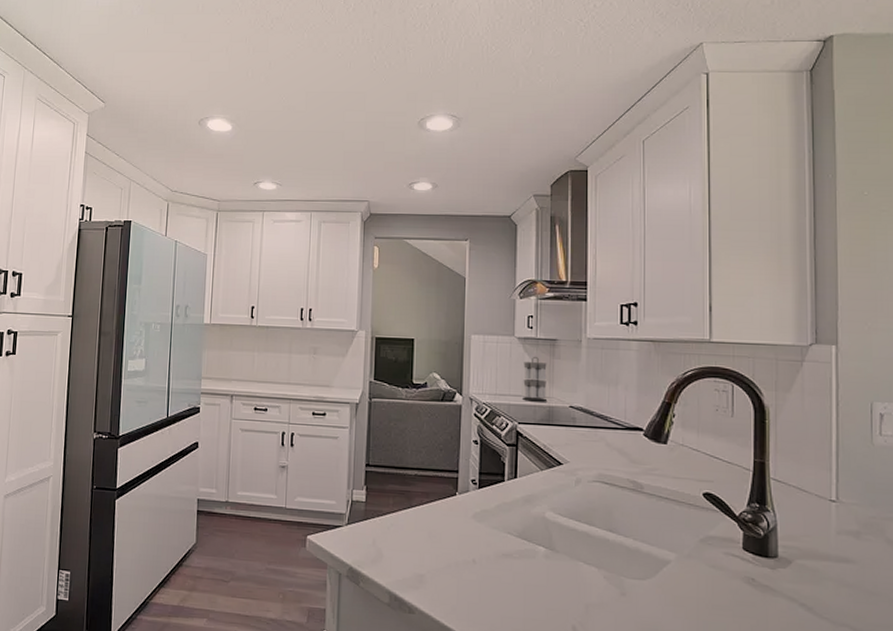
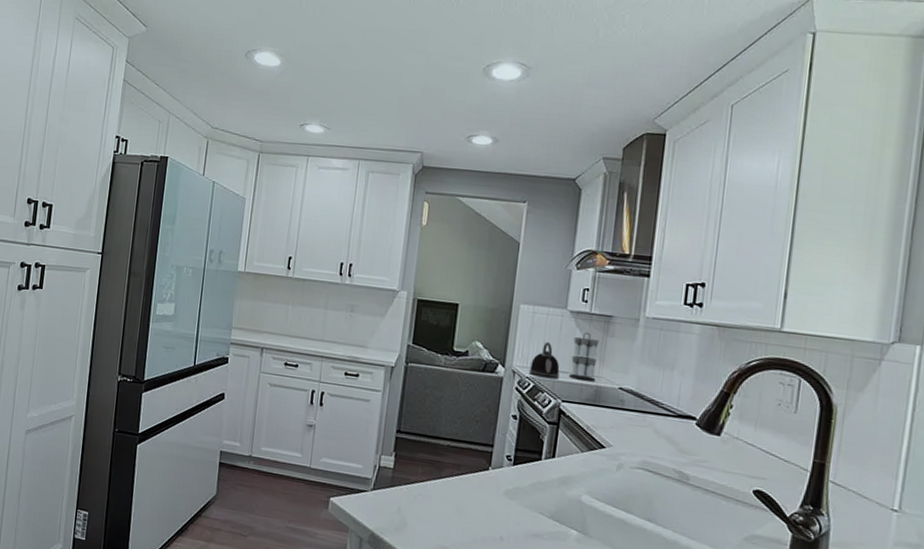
kettle: none [486,369,513,403] -> present [530,342,560,380]

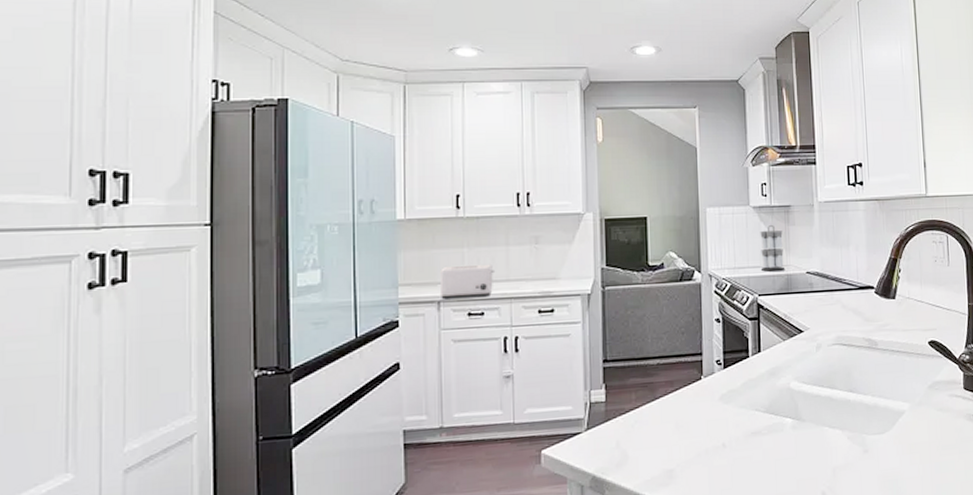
toaster: none [264,318,312,352] -> present [440,263,494,300]
kettle: present [530,342,560,380] -> none [725,241,752,277]

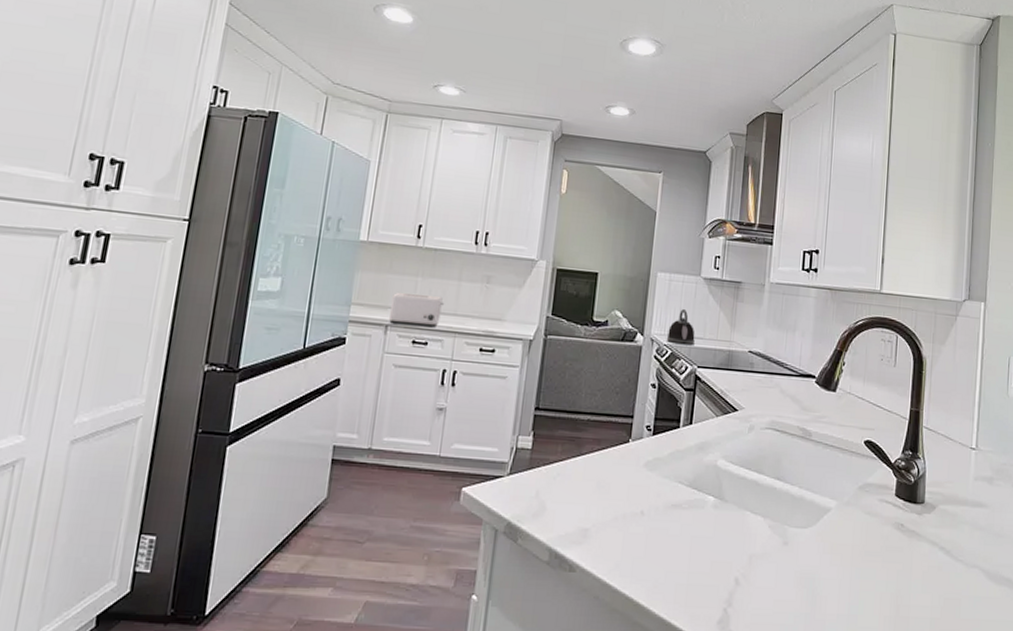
kettle: none [725,241,752,277] -> present [667,309,695,346]
spice rack: present [760,224,786,272] -> none [704,298,730,346]

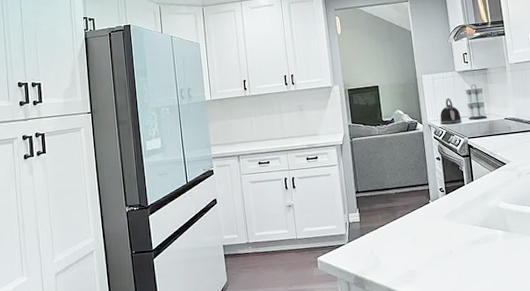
toaster: present [389,292,444,328] -> none [237,127,274,154]
spice rack: none [704,298,730,346] -> present [465,84,488,120]

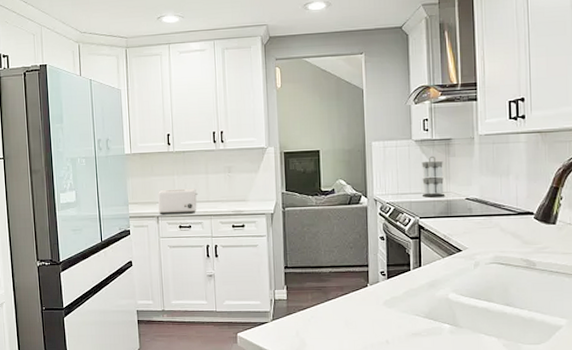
toaster: none [237,127,274,154] -> present [158,188,198,215]
kettle: present [440,98,462,125] -> none [389,170,414,201]

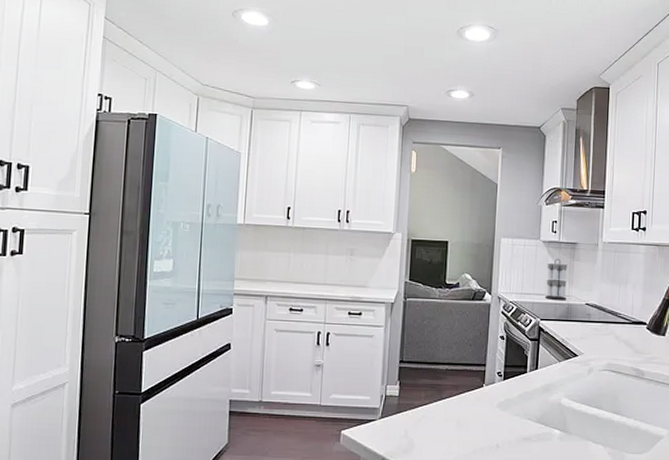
toaster: present [158,188,198,215] -> none [268,267,314,296]

